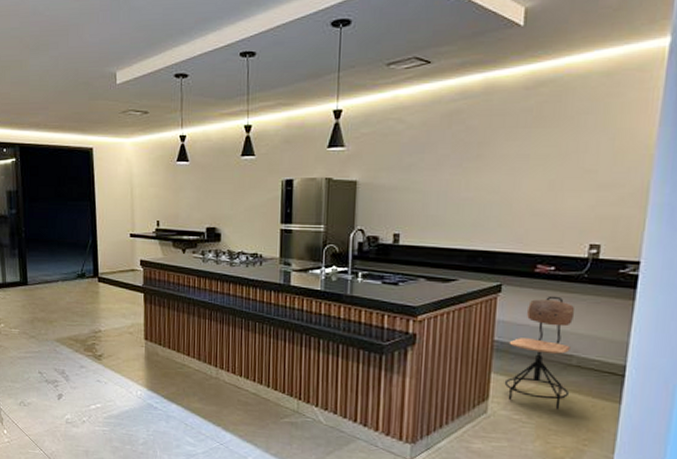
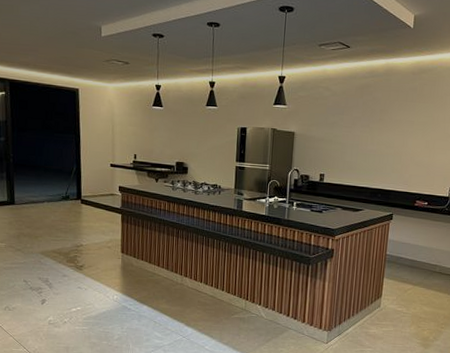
chair: present [504,295,574,411] -> none [392,223,439,304]

